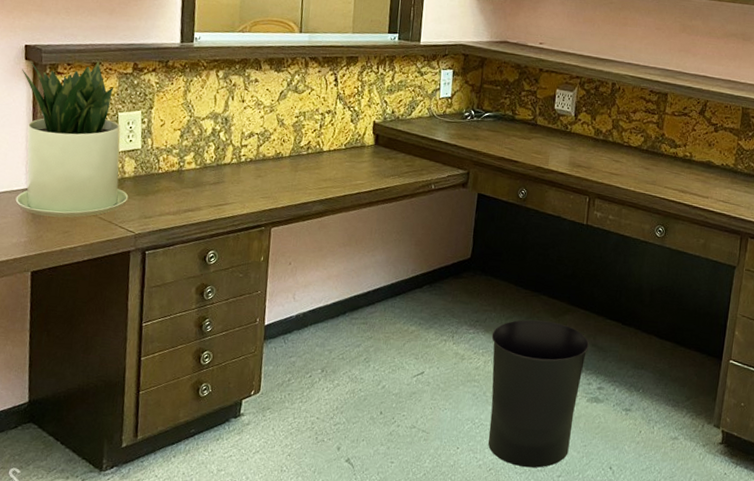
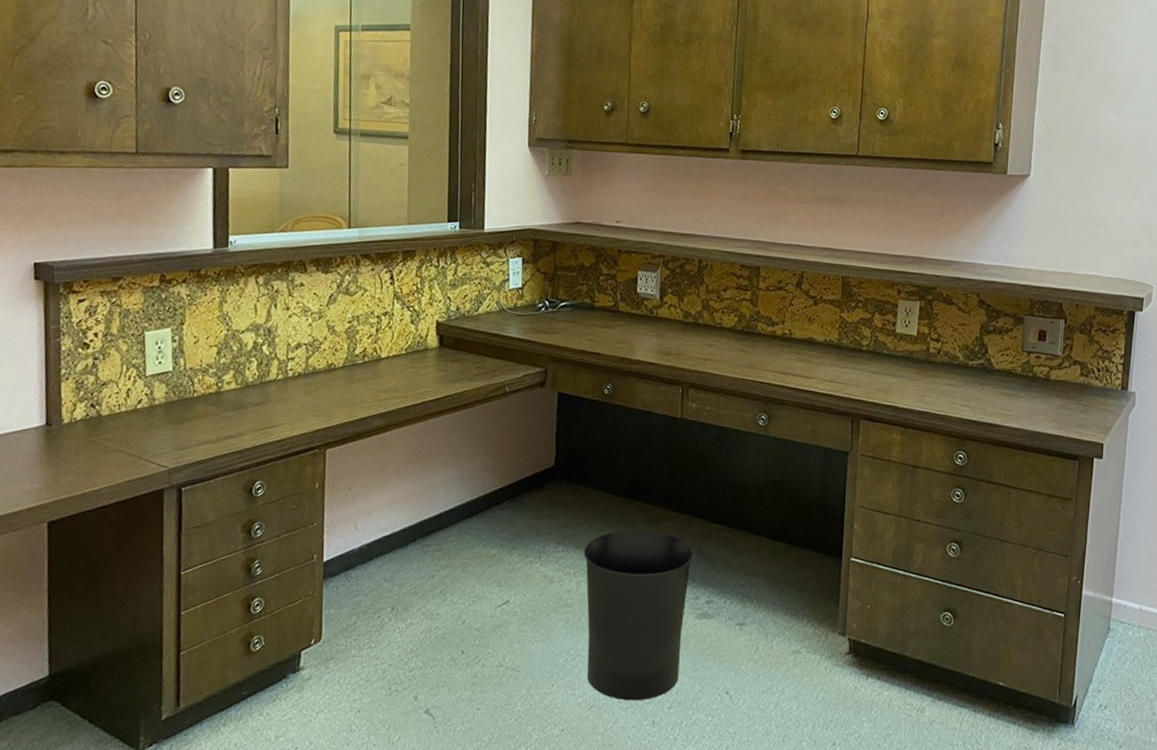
planter: present [15,60,129,218] -> none [27,275,160,456]

